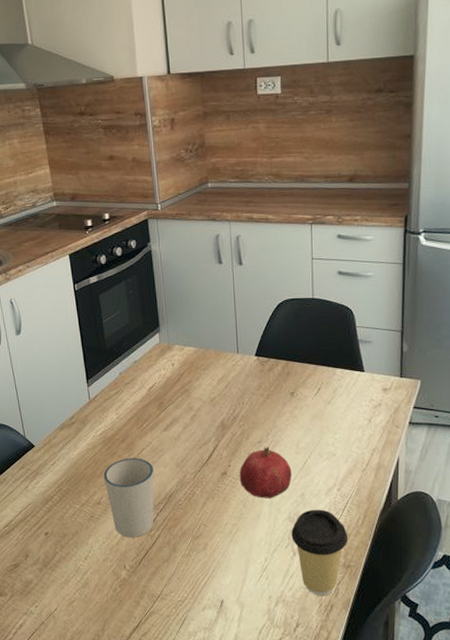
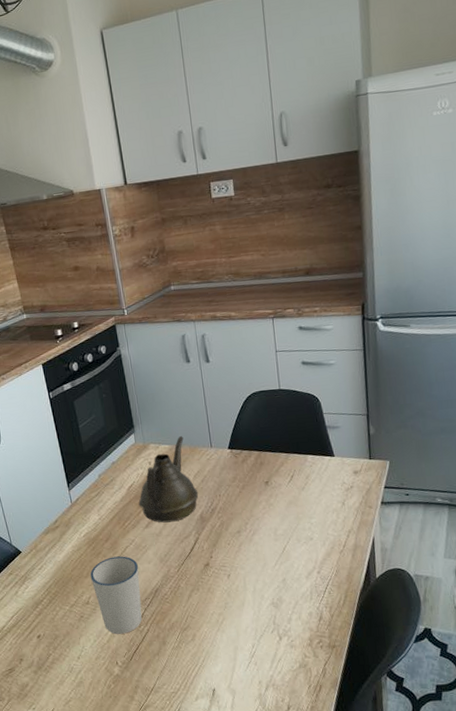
teapot: none [158,338,221,427] -> present [138,435,199,523]
fruit: present [239,447,292,499] -> none [221,536,273,587]
coffee cup: present [291,509,349,595] -> none [276,593,332,677]

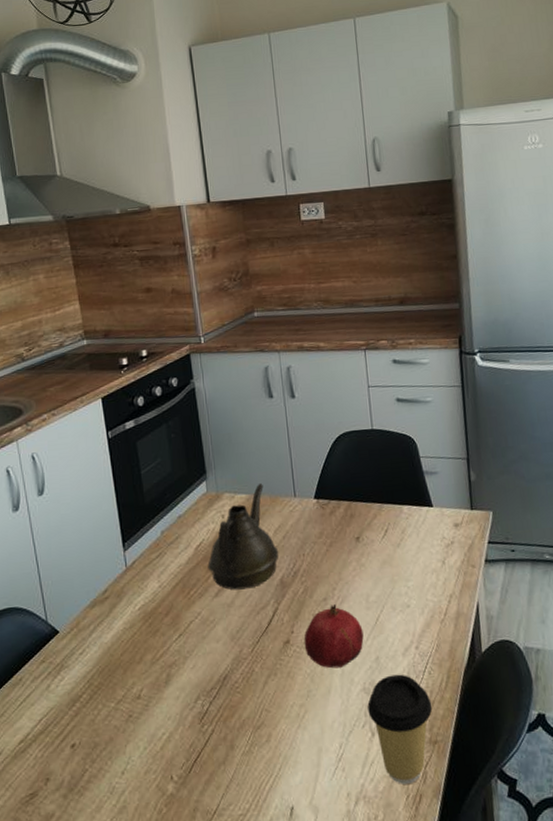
cup: present [90,556,142,634] -> none [144,633,207,738]
fruit: none [221,536,273,587] -> present [304,604,364,669]
coffee cup: none [276,593,332,677] -> present [367,674,433,784]

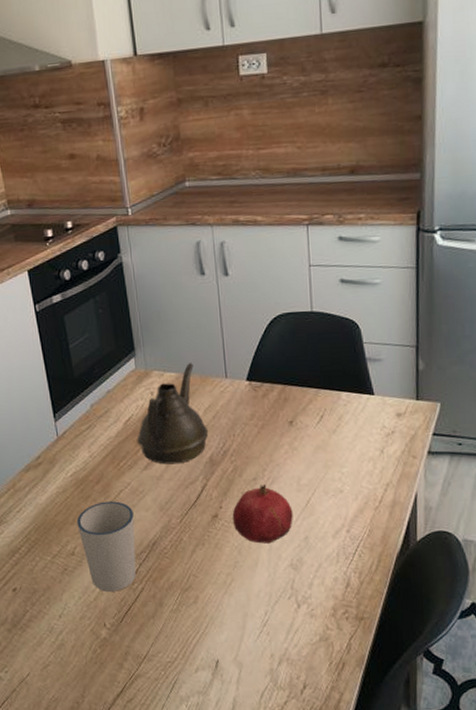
cup: none [144,633,207,738] -> present [76,501,137,592]
coffee cup: present [367,674,433,784] -> none [294,554,361,652]

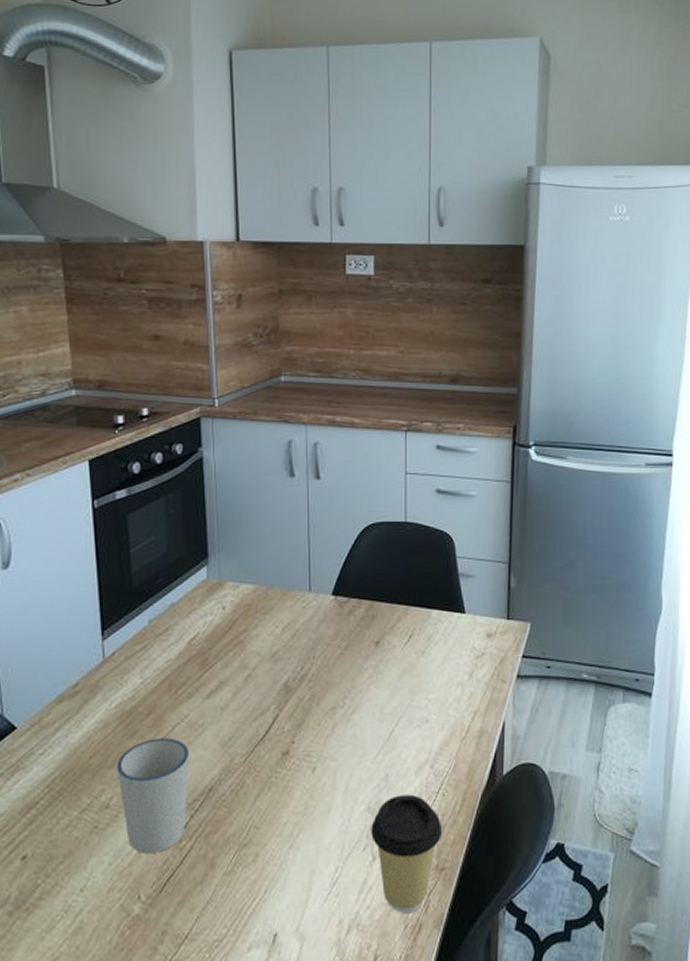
teapot: present [137,362,209,465] -> none [201,572,286,692]
fruit: present [232,485,293,544] -> none [305,714,374,785]
coffee cup: none [294,554,361,652] -> present [371,794,443,913]

